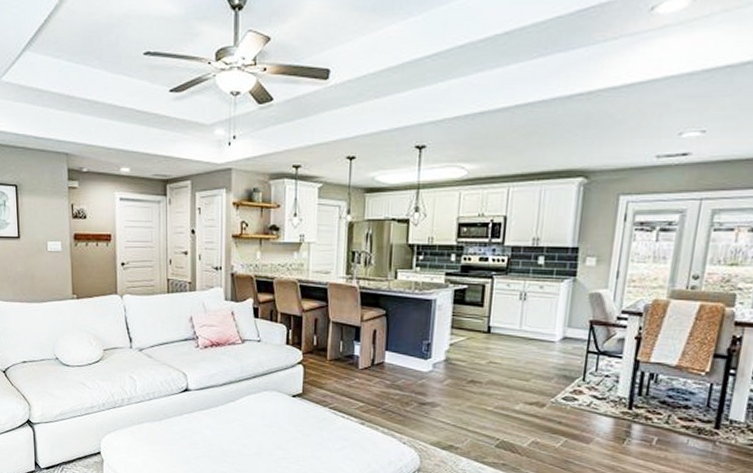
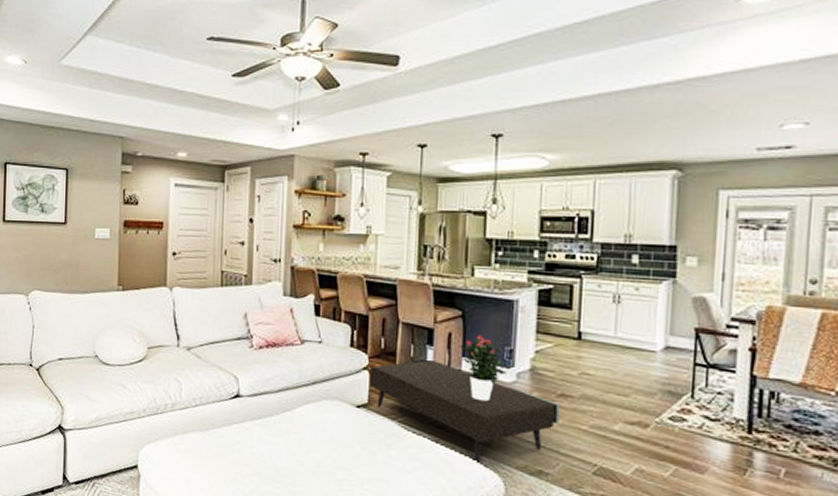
coffee table: none [303,353,470,442] -> present [369,359,560,464]
potted flower: none [382,331,424,389] -> present [458,335,507,402]

